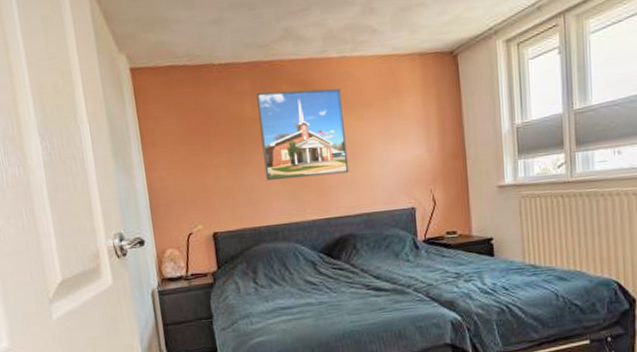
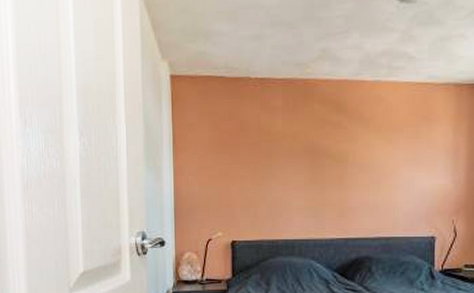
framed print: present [256,88,349,180] -> none [288,108,373,196]

